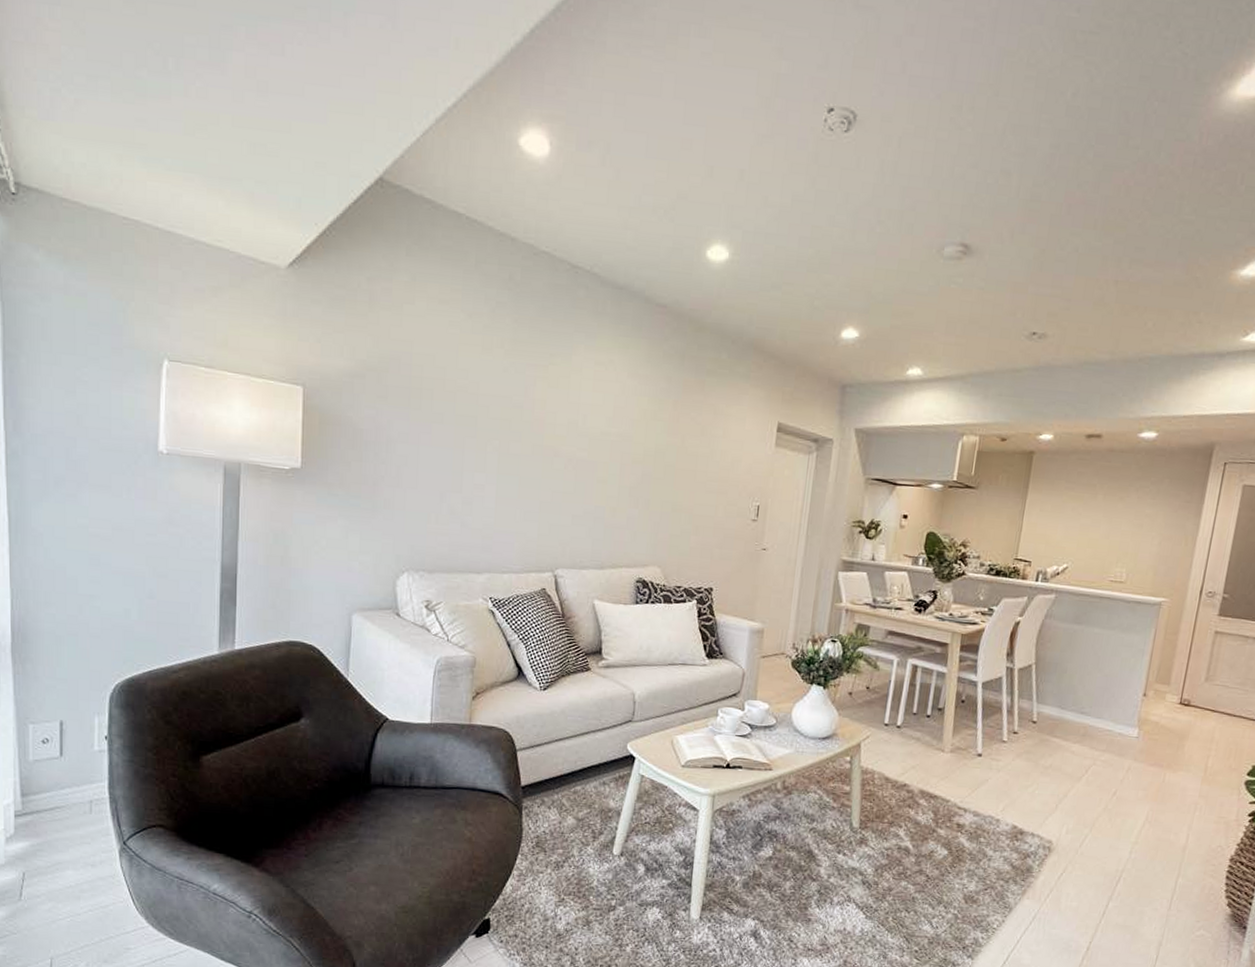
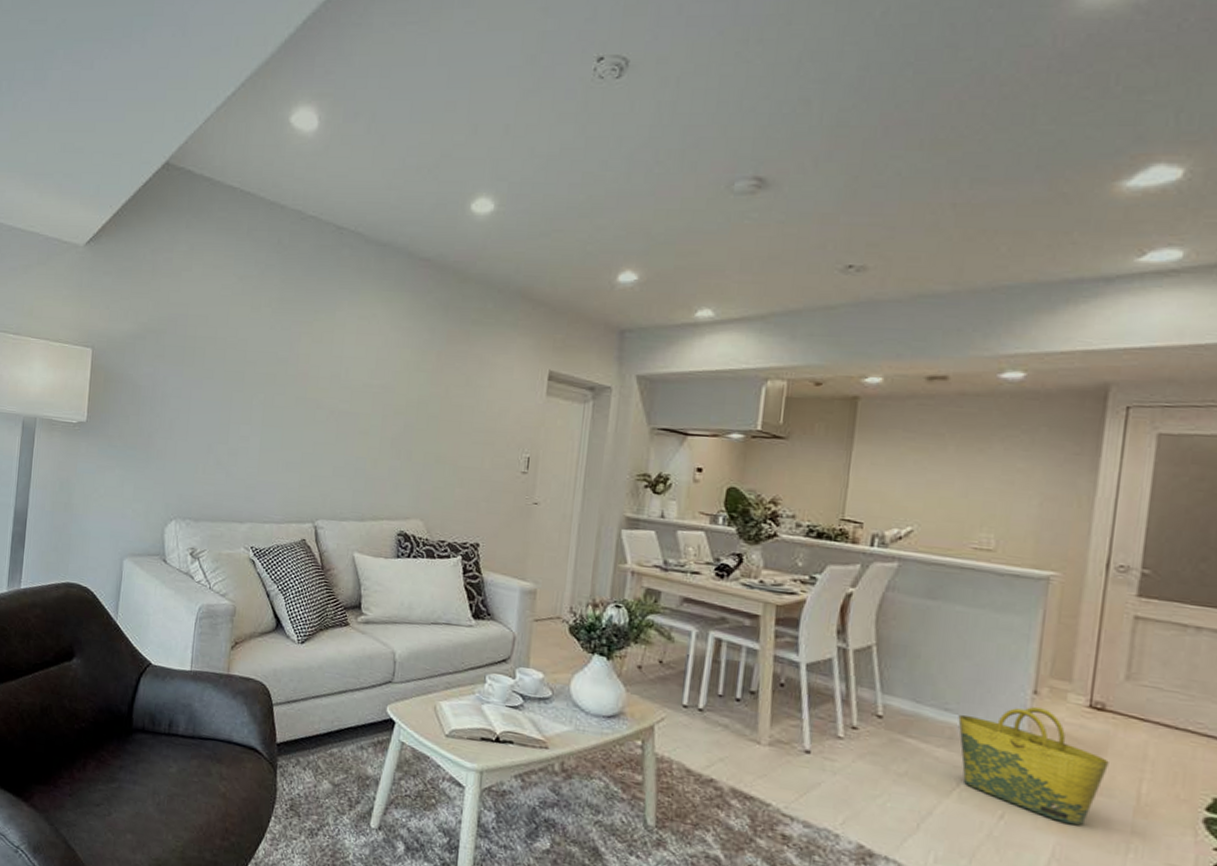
tote bag: none [1090,706,1189,795] -> present [958,707,1109,826]

